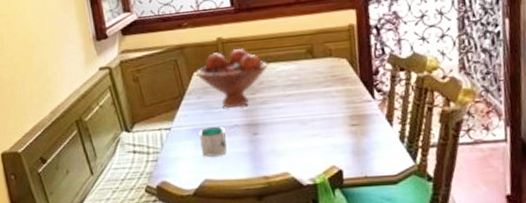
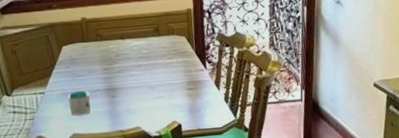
fruit bowl: present [196,49,268,109] -> none [65,27,123,76]

